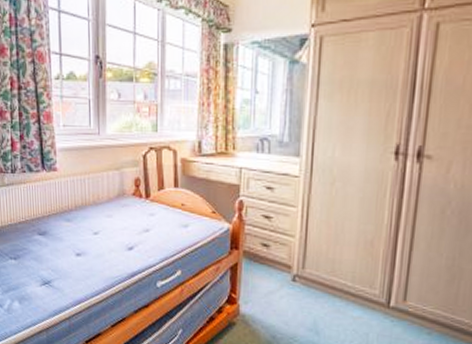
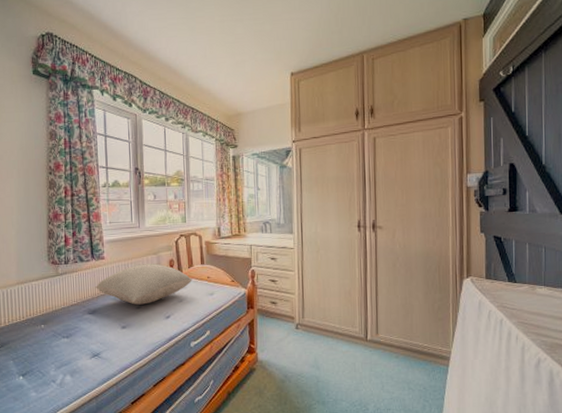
pillow: none [47,181,162,231] -> present [96,264,192,305]

